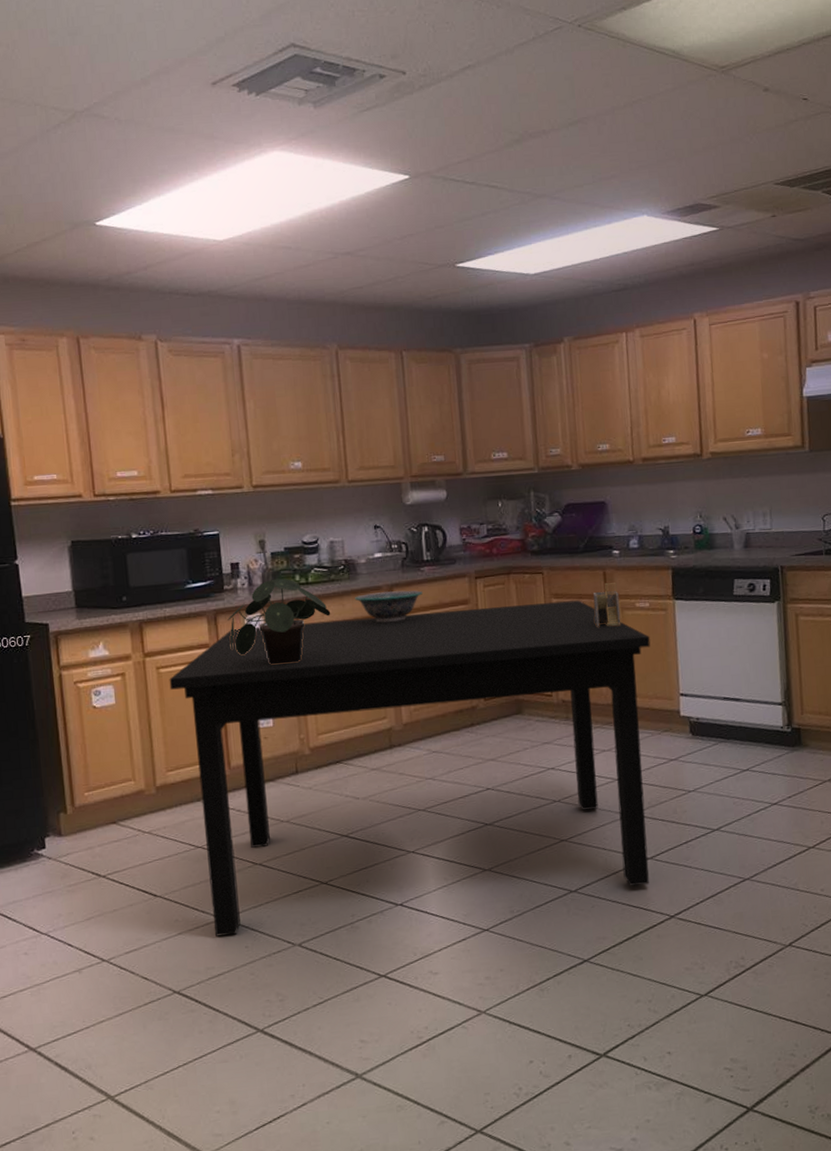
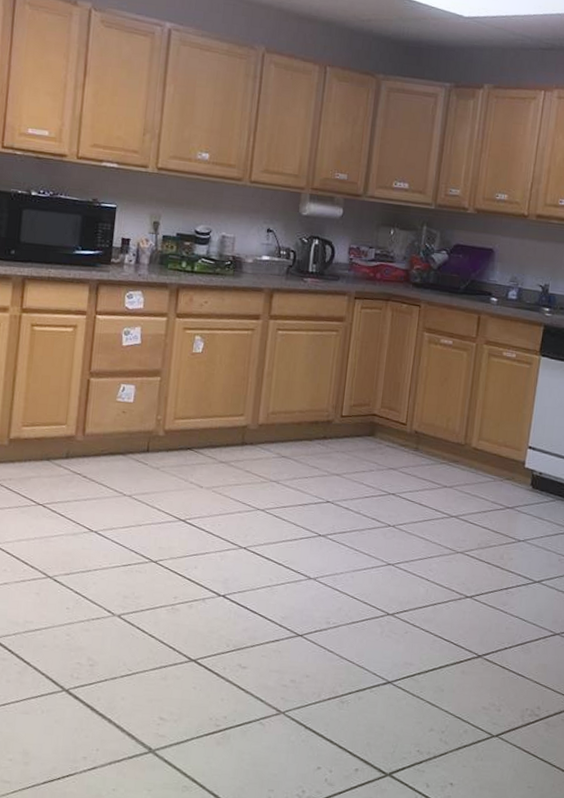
dining table: present [169,600,651,937] -> none [39,302,510,621]
potted plant: present [228,578,331,664] -> none [106,261,210,346]
decorative bowl: present [354,590,423,623] -> none [234,293,301,325]
napkin holder: present [592,582,621,627] -> none [461,327,489,370]

